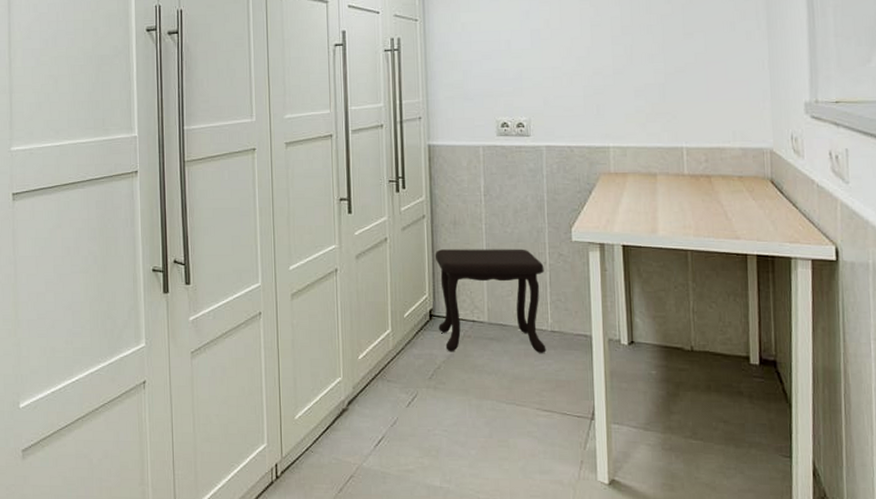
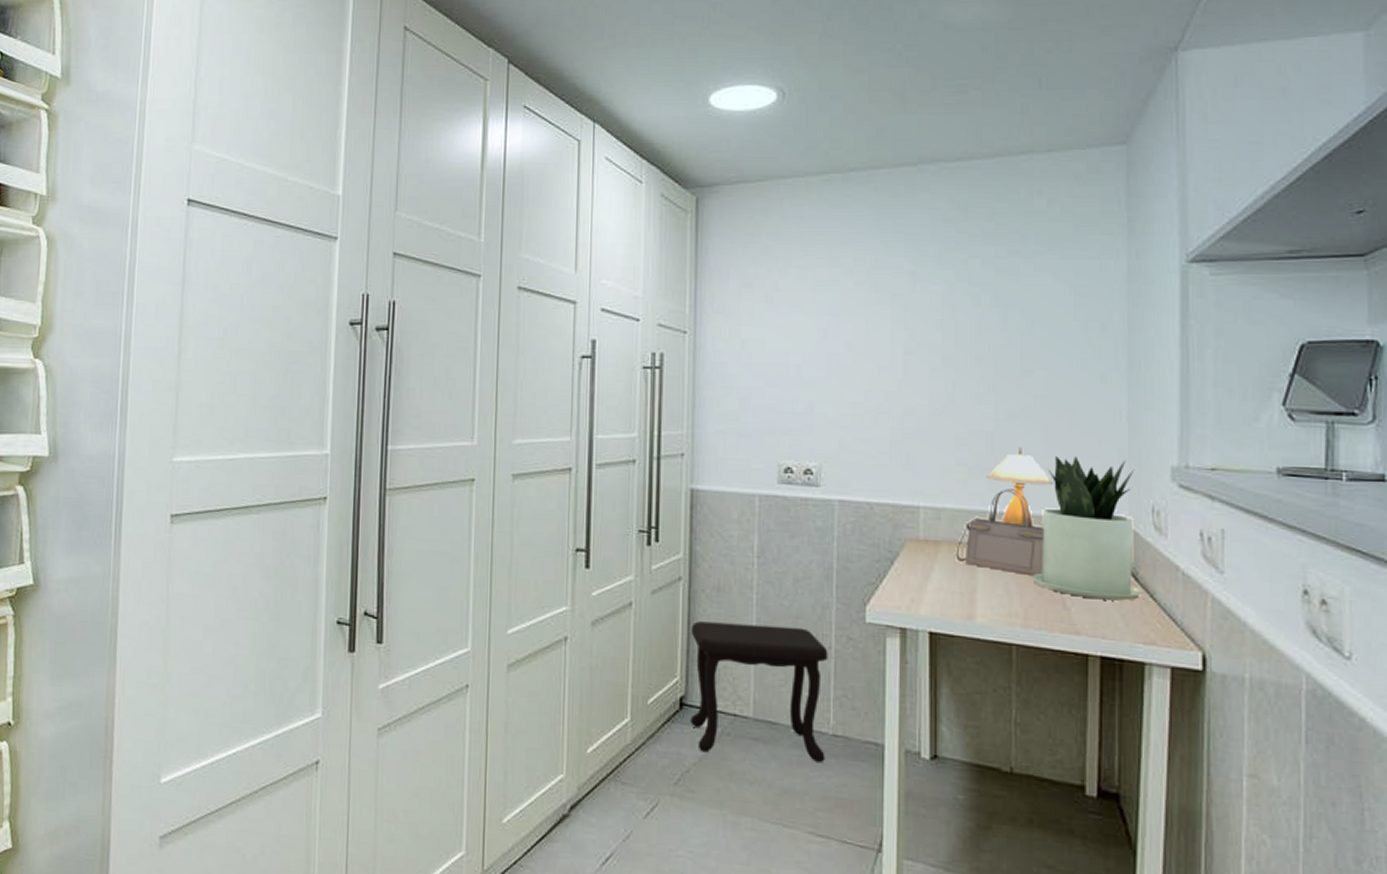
handbag: none [640,127,709,195] -> present [956,487,1044,576]
table lamp: none [660,95,714,157] -> present [986,447,1054,526]
planter: none [700,98,787,210] -> present [1032,456,1143,601]

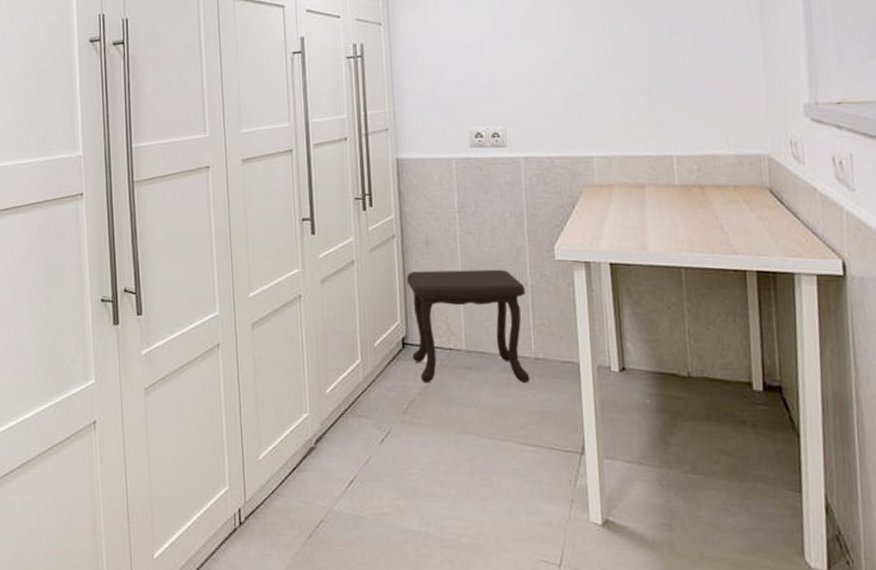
handbag: present [956,487,1044,576] -> none [626,133,703,207]
table lamp: present [986,447,1054,526] -> none [647,98,705,166]
planter: present [1032,456,1143,601] -> none [693,101,788,223]

